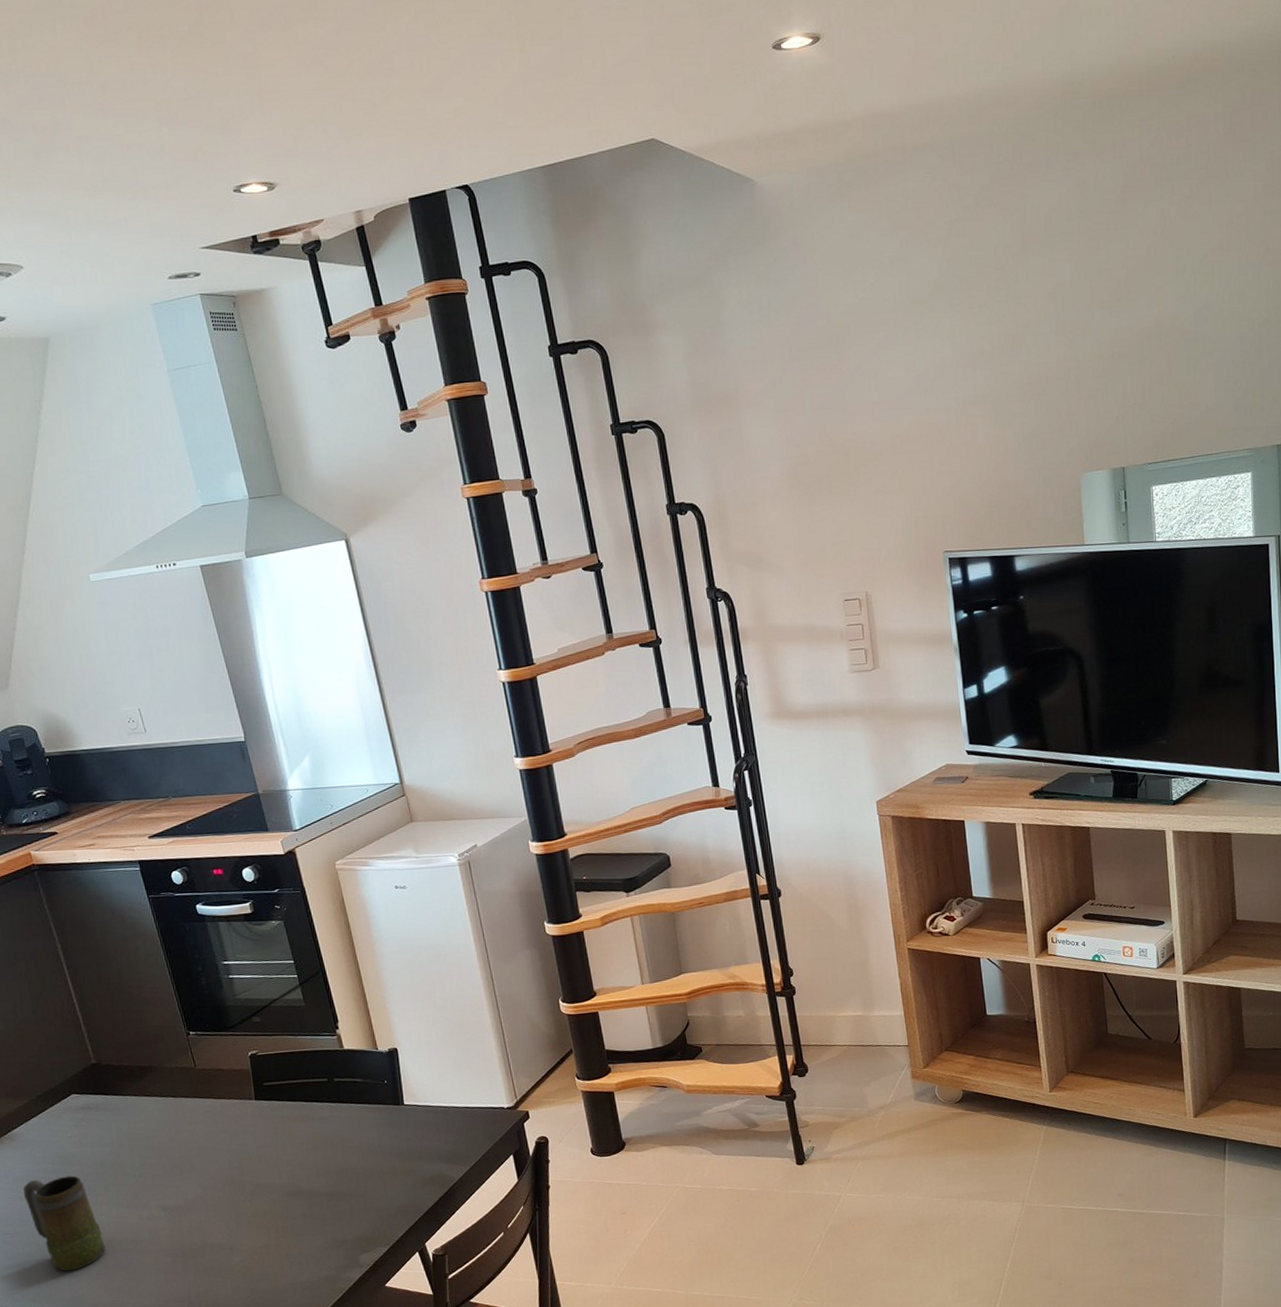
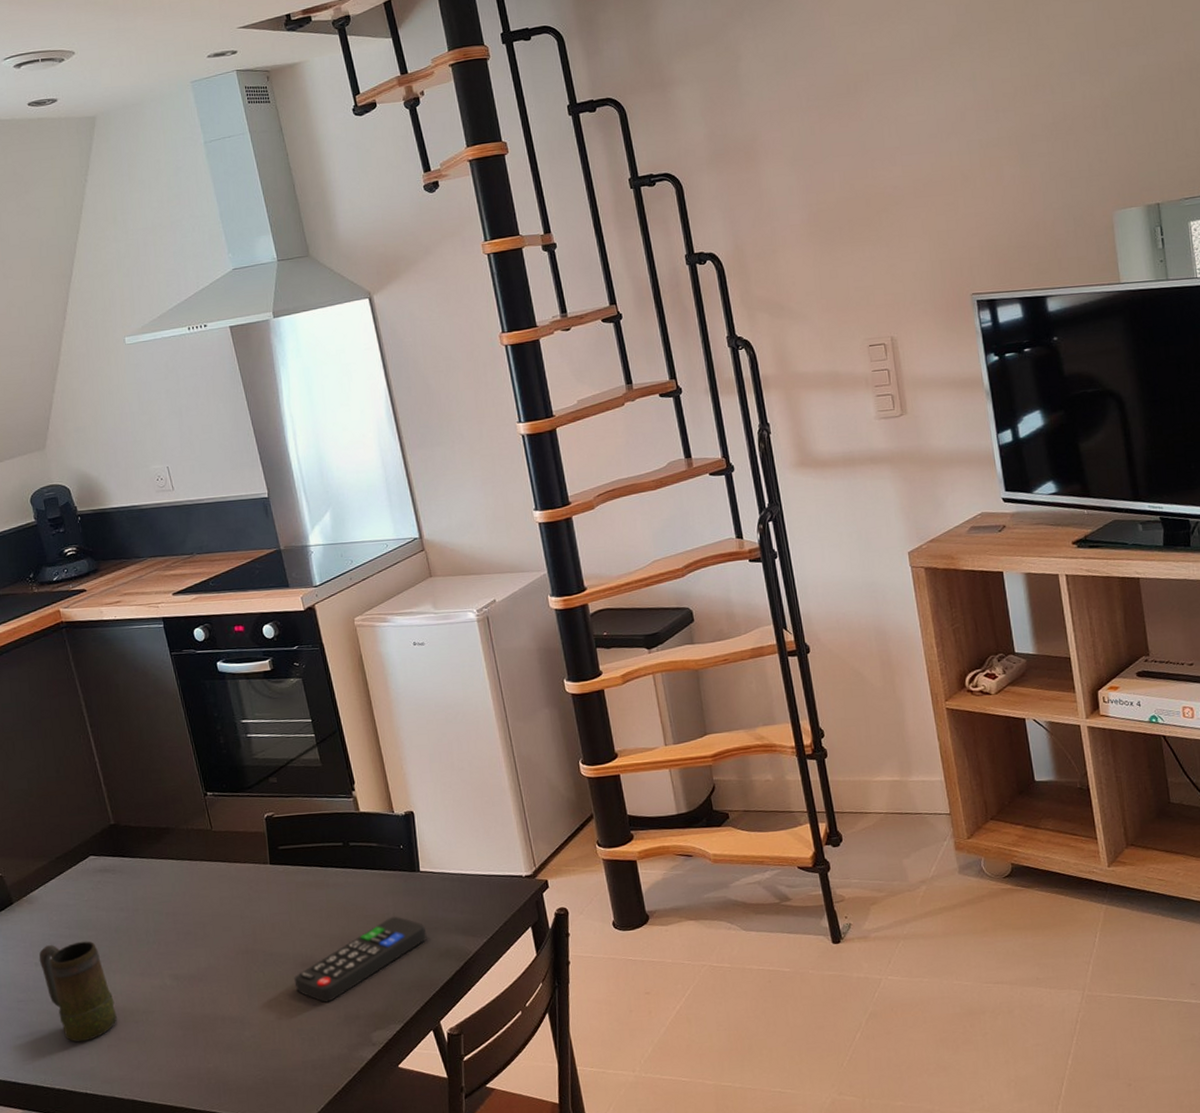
remote control: none [281,1147,412,1229] -> present [294,916,427,1003]

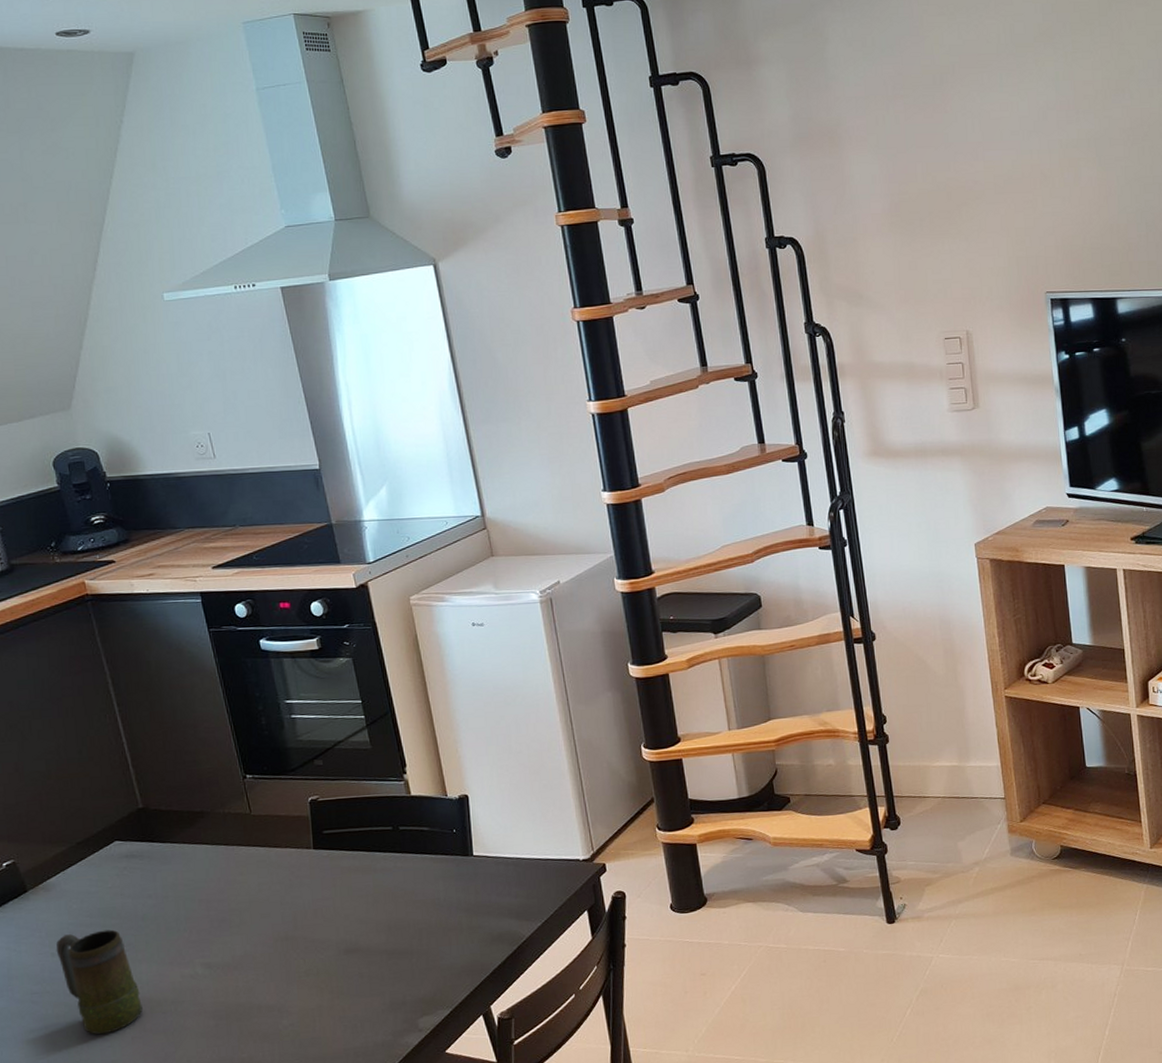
remote control: present [294,916,427,1003] -> none [337,901,479,989]

